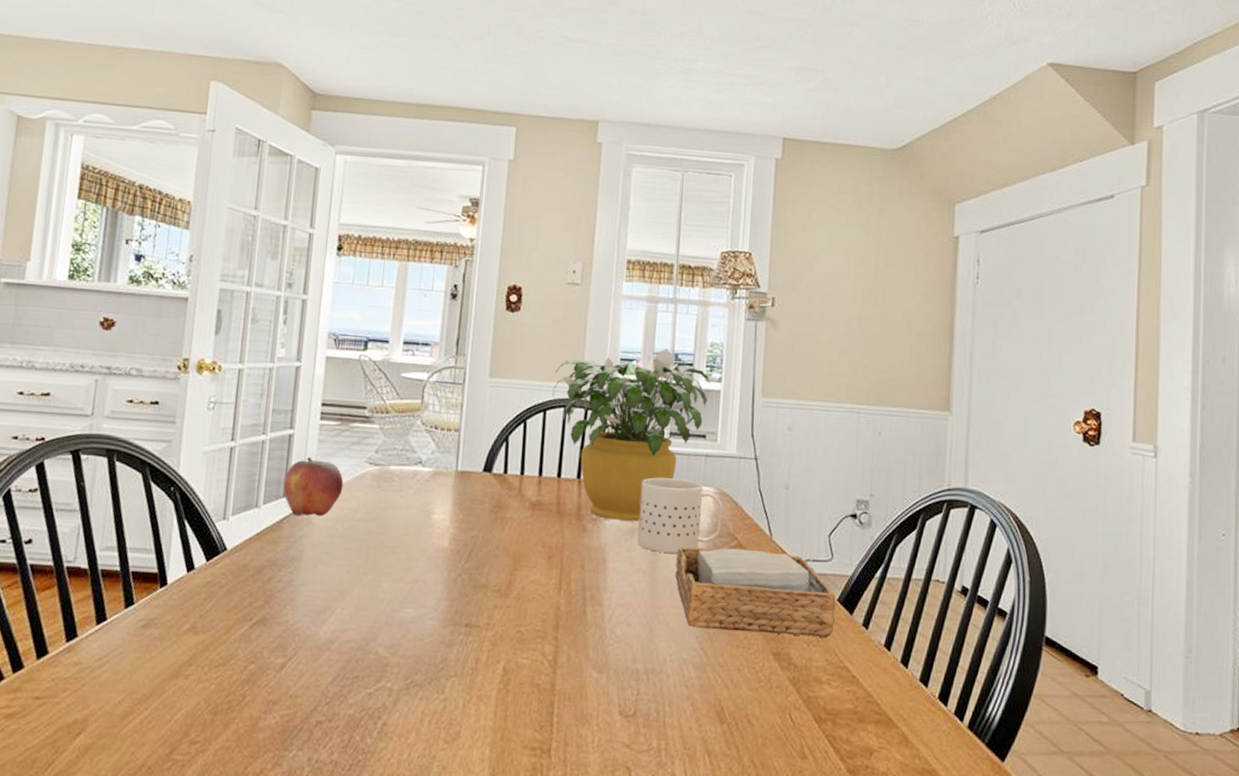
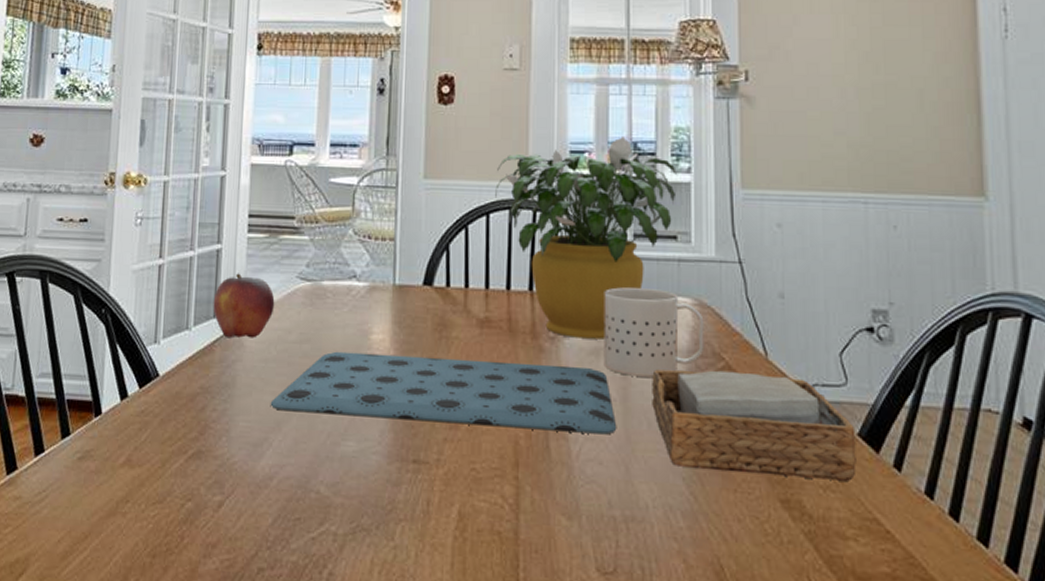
placemat: none [334,529,645,602] -> present [270,351,617,435]

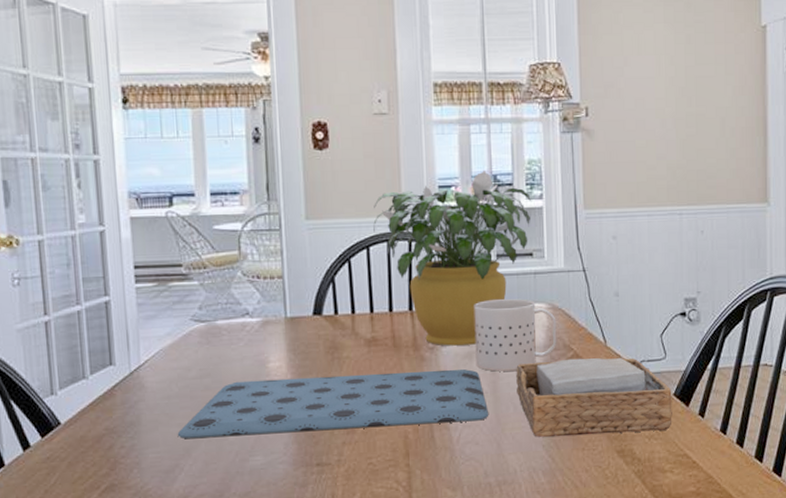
fruit: present [213,273,275,339] -> none [107,321,172,382]

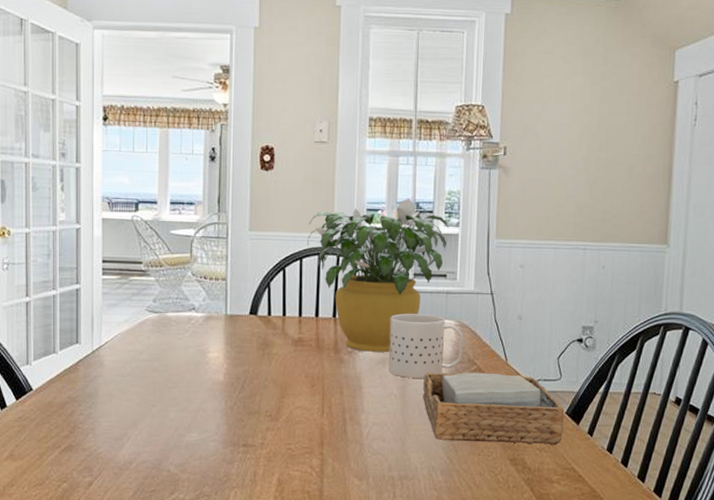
placemat: present [177,369,489,439] -> none [127,366,397,420]

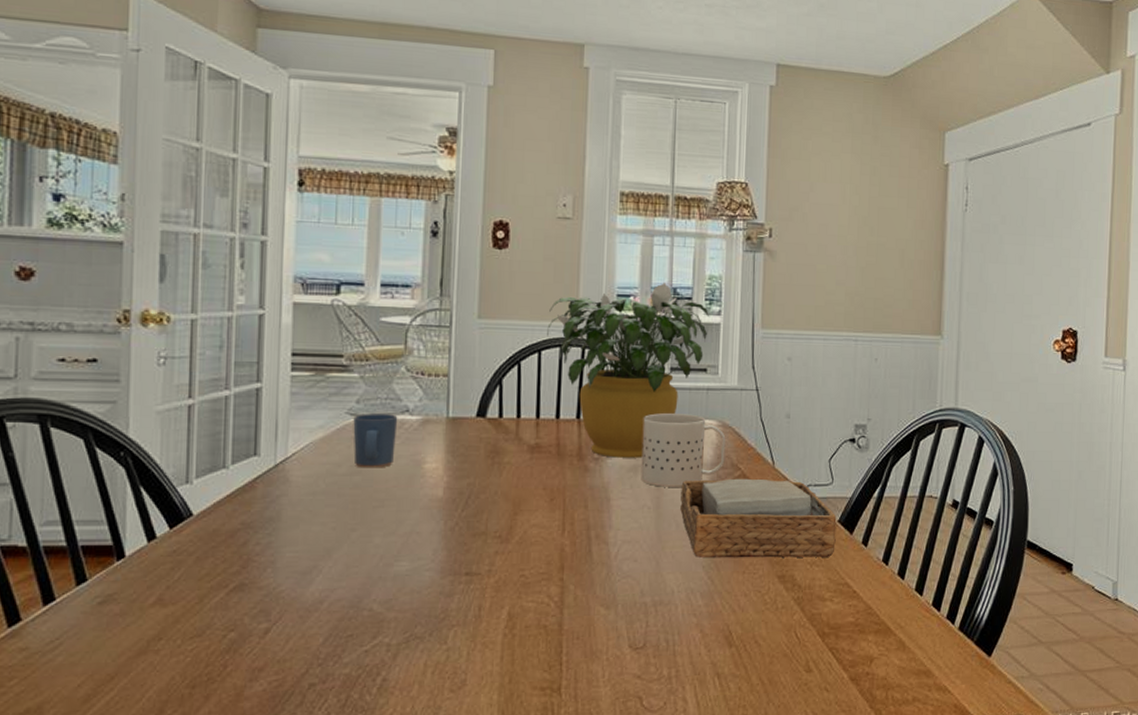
mug: none [151,311,186,356] -> present [353,414,398,468]

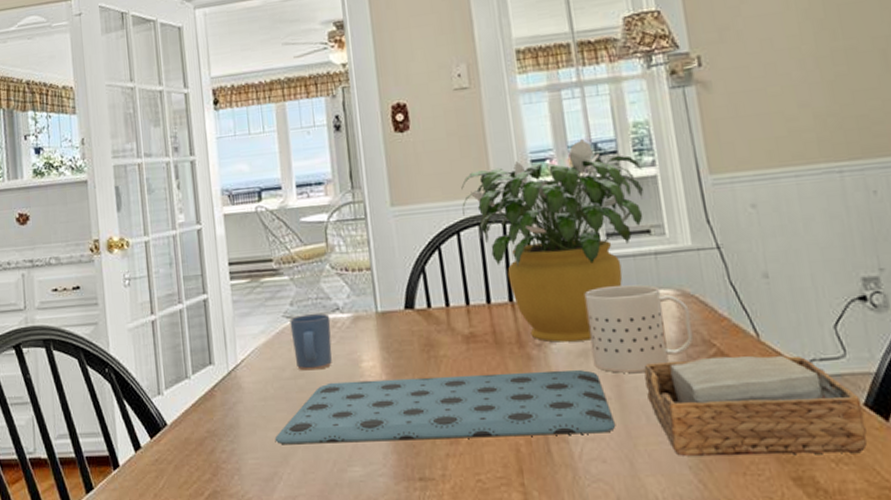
placemat: none [319,481,651,539] -> present [274,370,616,445]

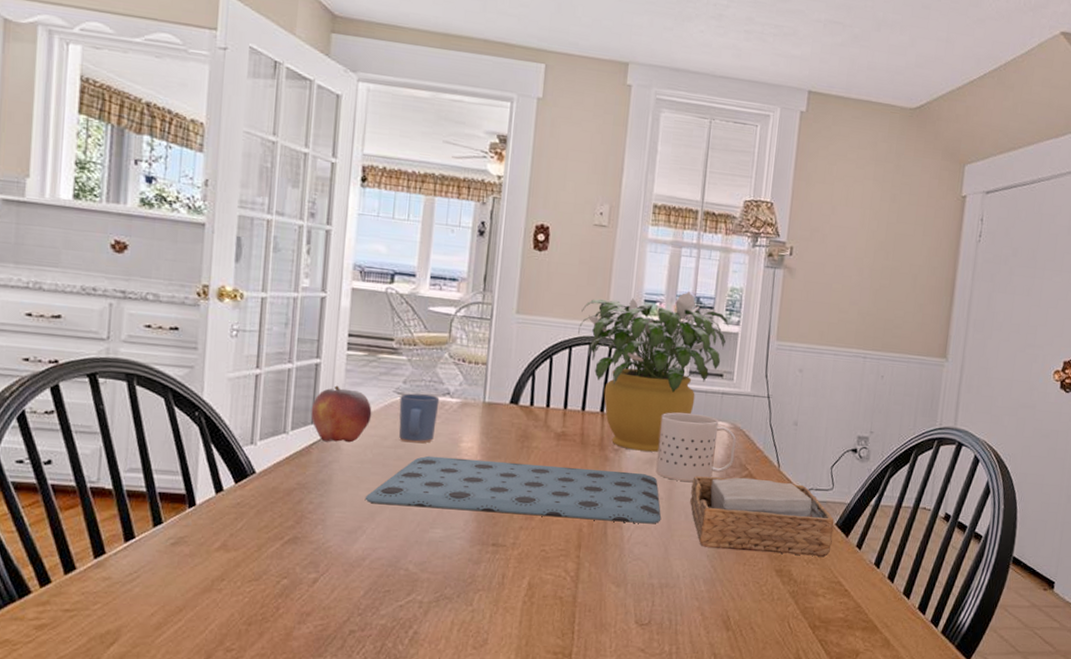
fruit: none [207,319,266,382] -> present [310,385,372,443]

